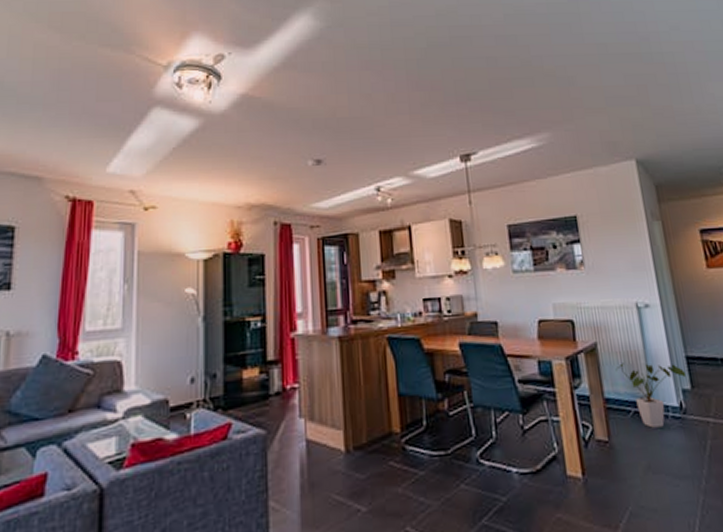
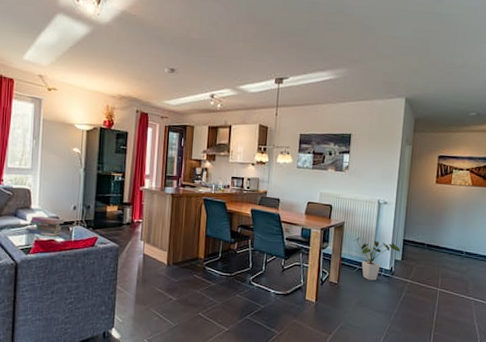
books: none [115,400,177,434] -> present [25,216,64,237]

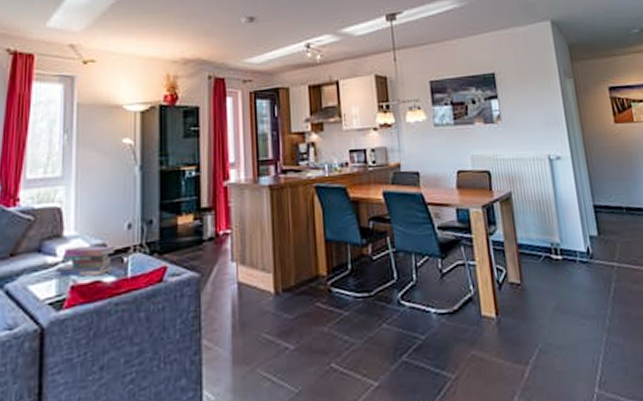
house plant: present [353,237,401,281] -> none [528,211,594,272]

